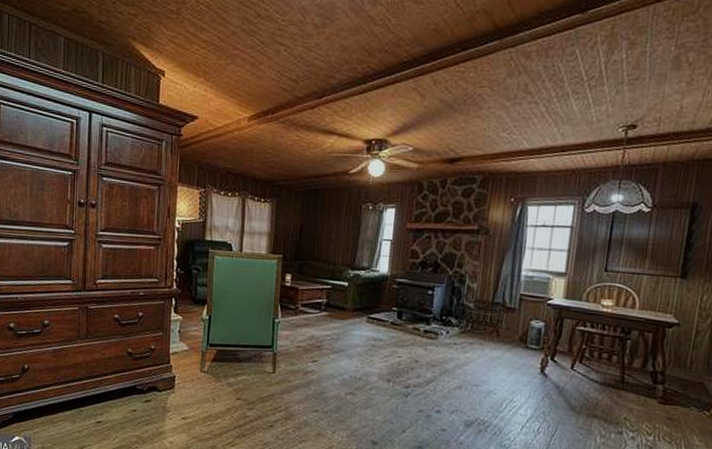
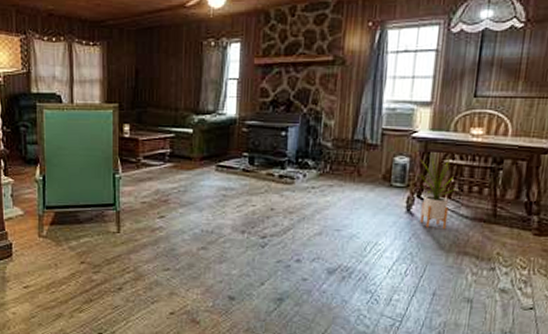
house plant: none [551,320,589,392] -> present [417,154,458,230]

